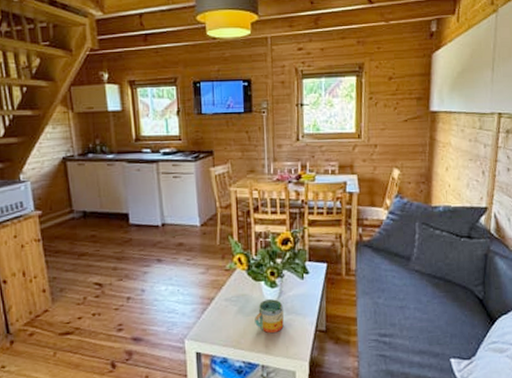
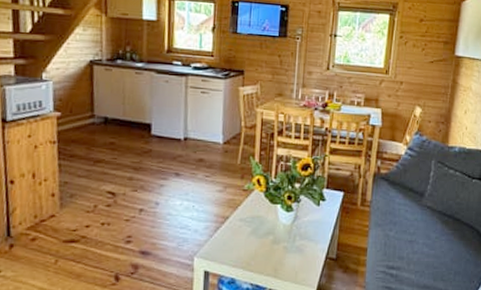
mug: present [255,299,284,334] -> none [267,223,297,258]

